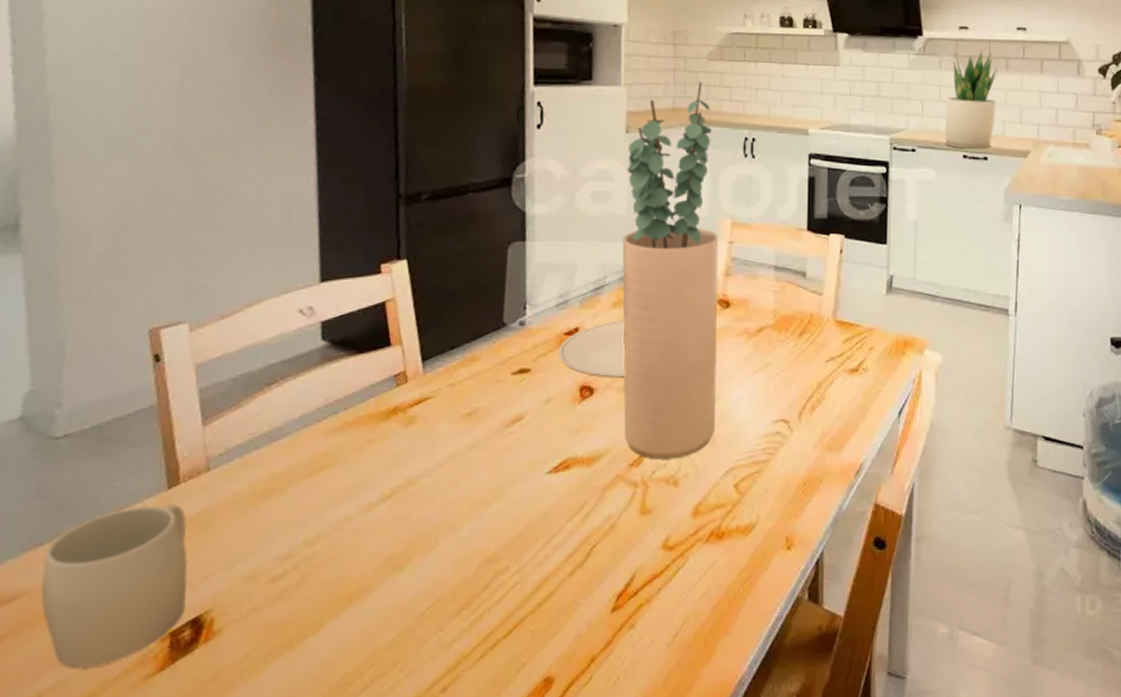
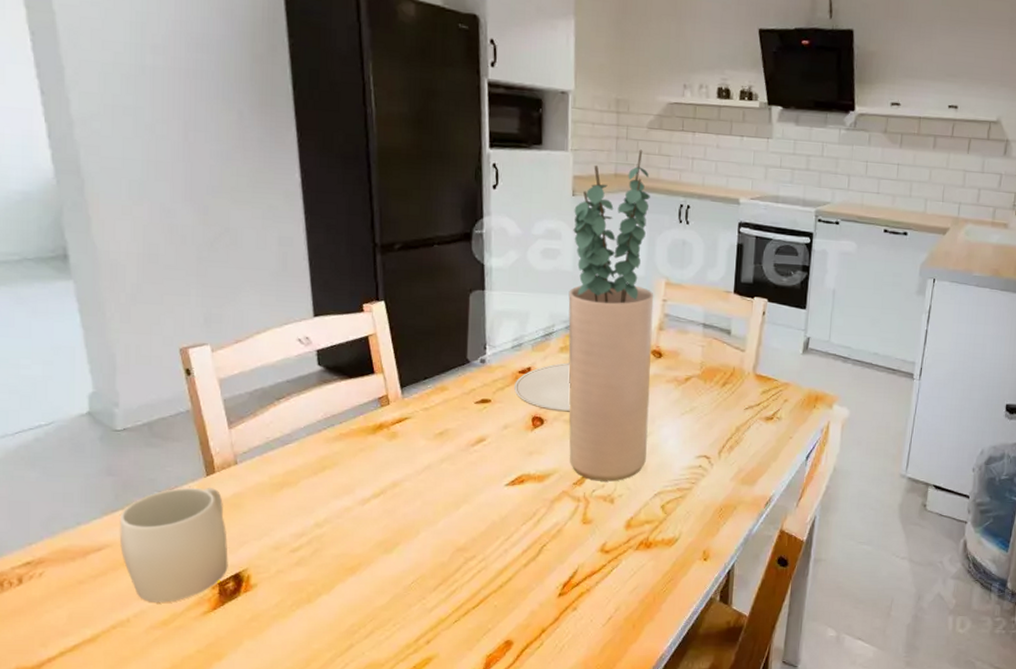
planter: present [945,50,998,150] -> none [868,127,926,226]

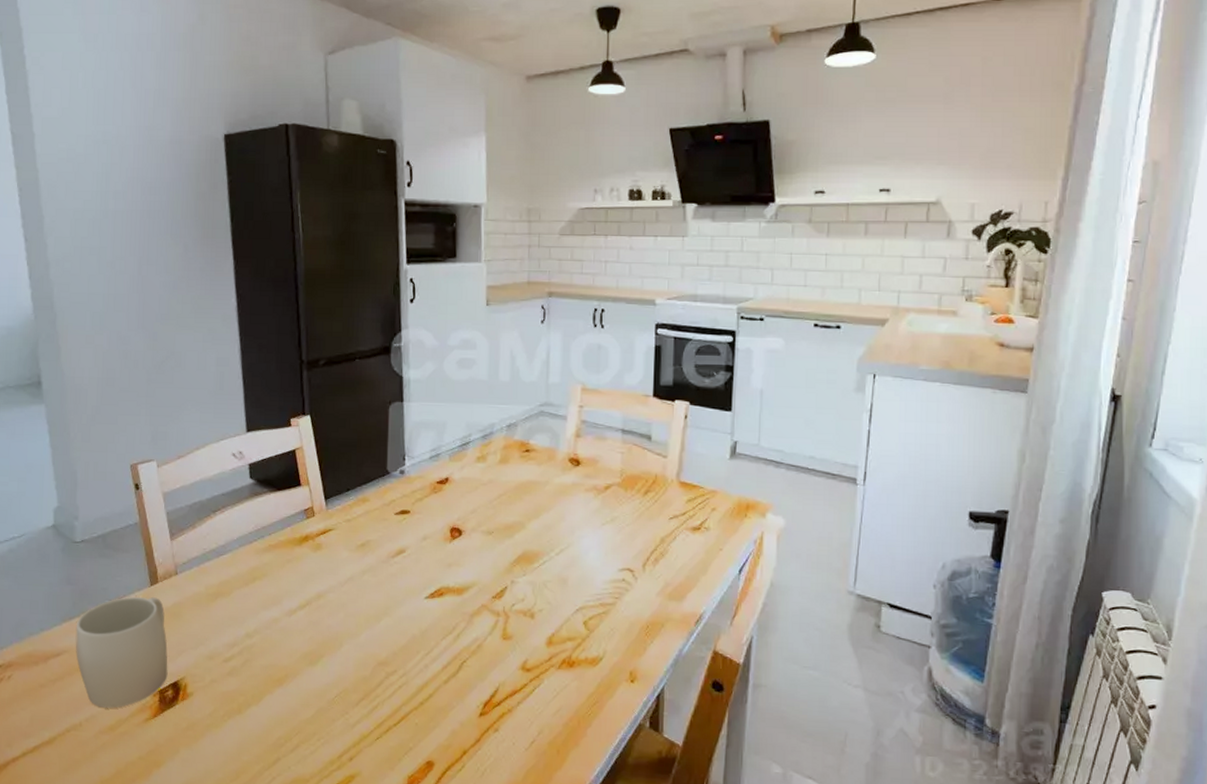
plate: present [514,362,571,412] -> none [433,472,488,523]
vase: present [568,149,654,482] -> none [484,256,570,596]

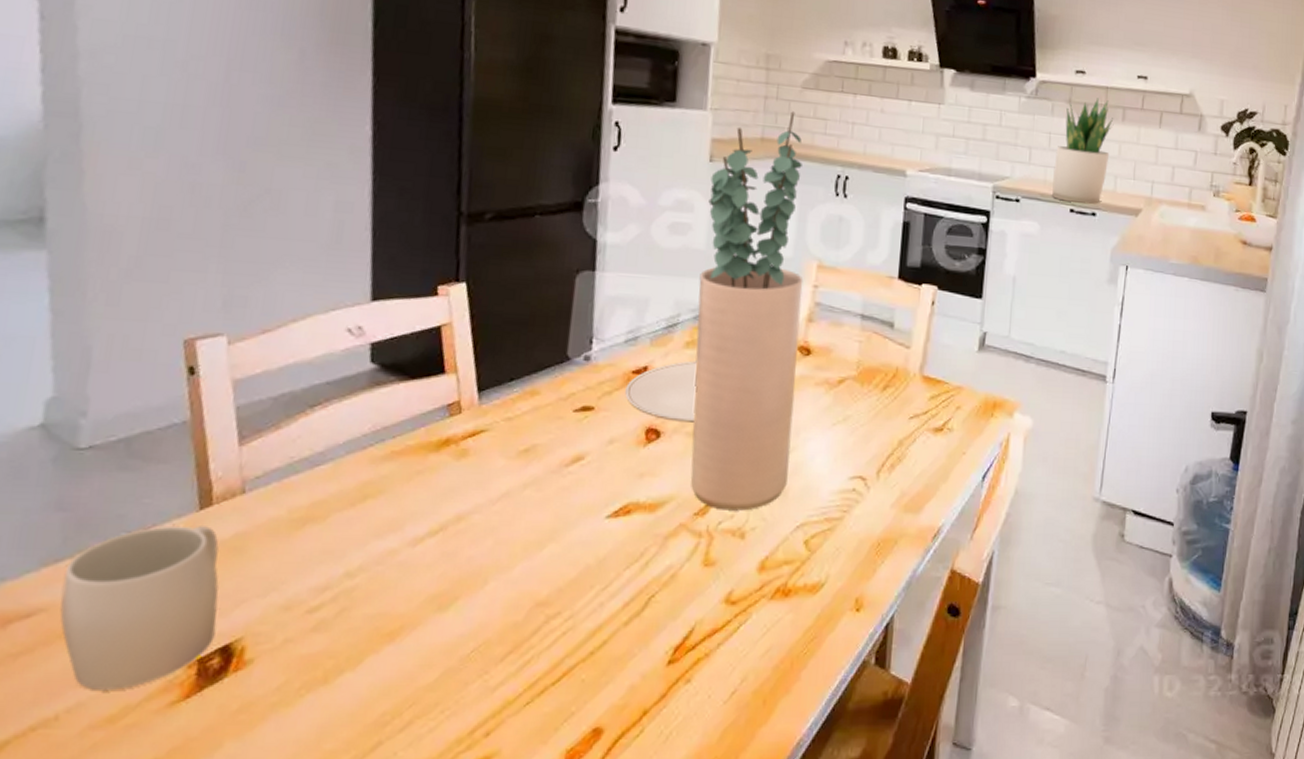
plate: none [433,472,488,523] -> present [625,360,698,422]
vase: none [484,256,570,596] -> present [690,111,803,511]
planter: none [796,215,856,319] -> present [1052,98,1114,205]

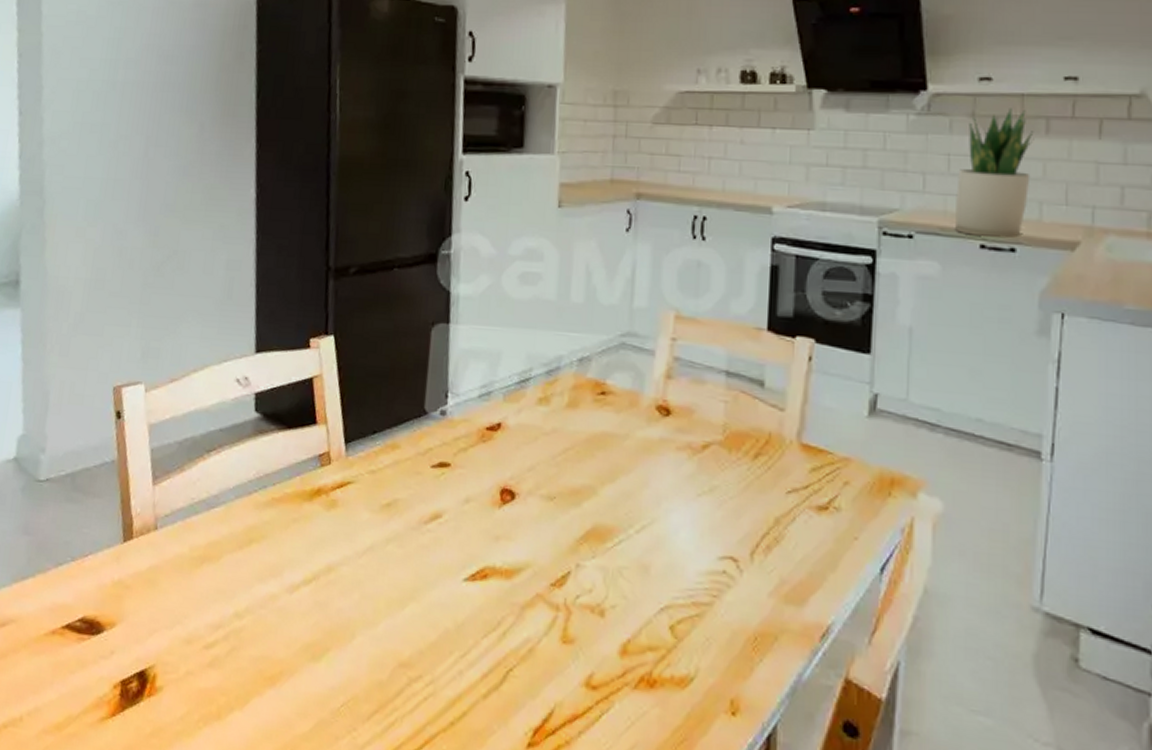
mug: present [59,525,219,690] -> none [24,555,137,701]
plate: present [625,360,698,422] -> none [480,418,551,485]
vase: present [690,111,803,511] -> none [546,149,660,586]

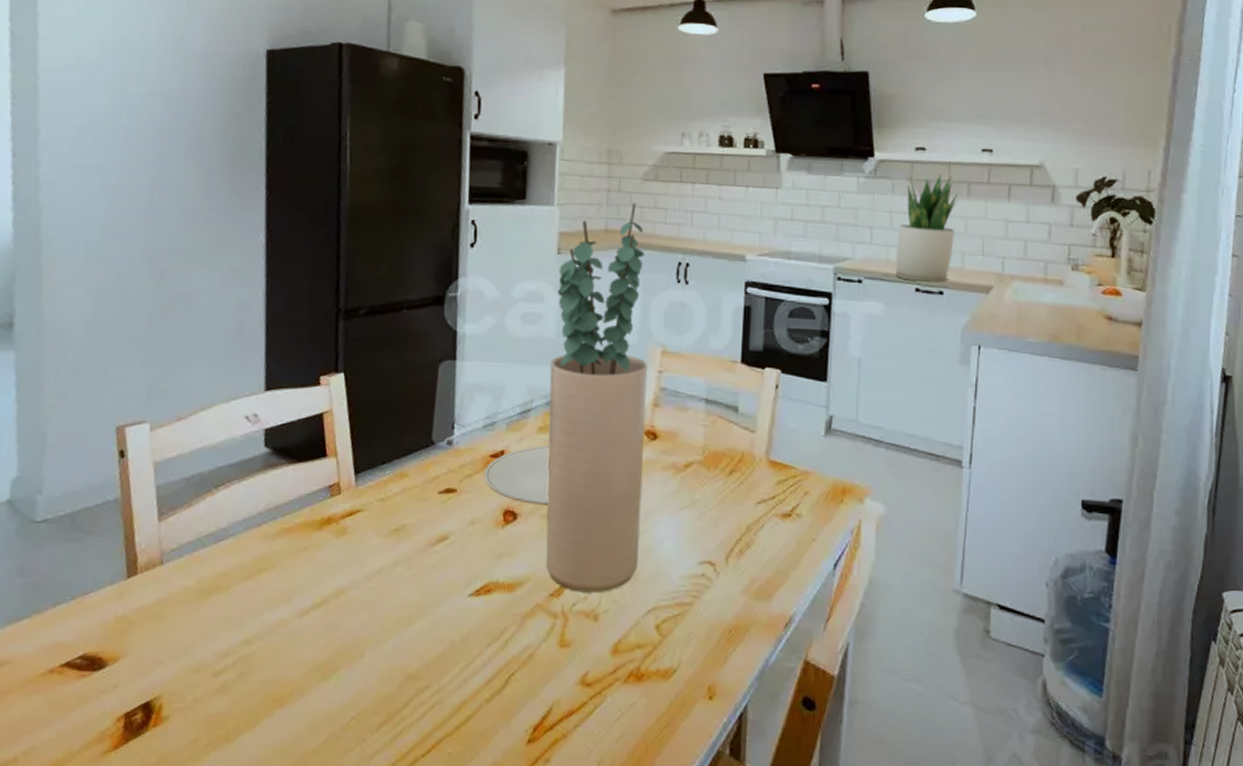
plate: none [480,418,551,485] -> present [484,445,550,505]
vase: none [546,149,660,586] -> present [545,202,648,593]

